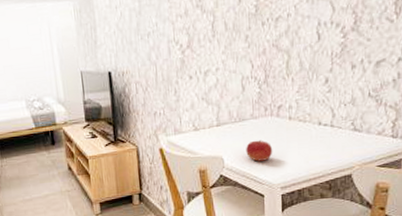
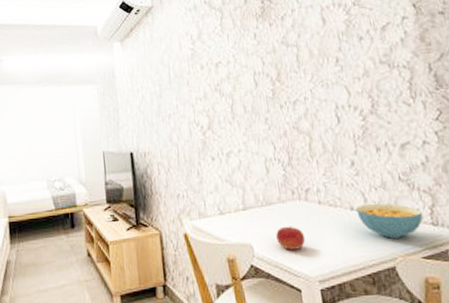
cereal bowl: none [323,118,384,150] -> present [356,203,423,239]

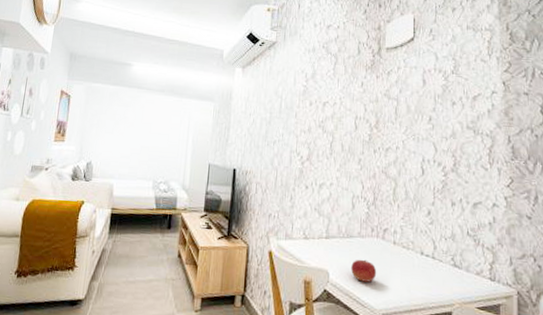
cereal bowl: present [356,203,423,239] -> none [425,252,482,287]

